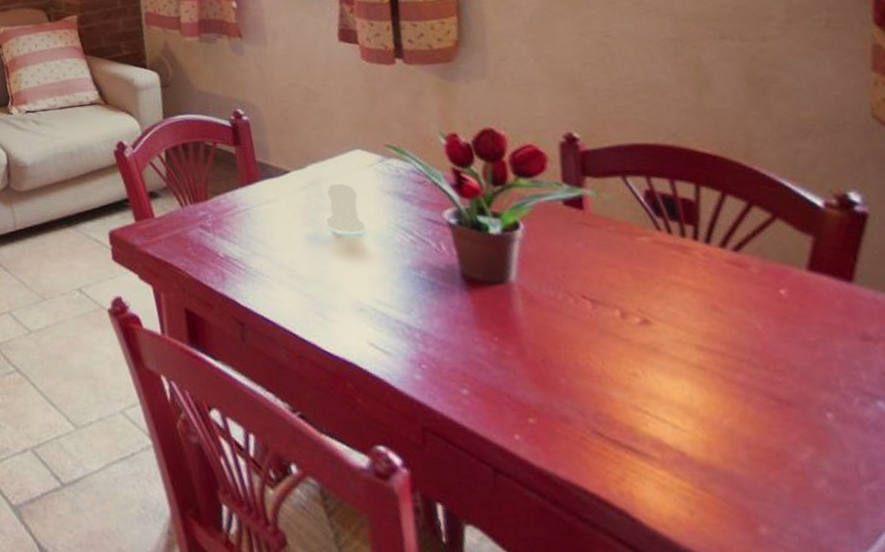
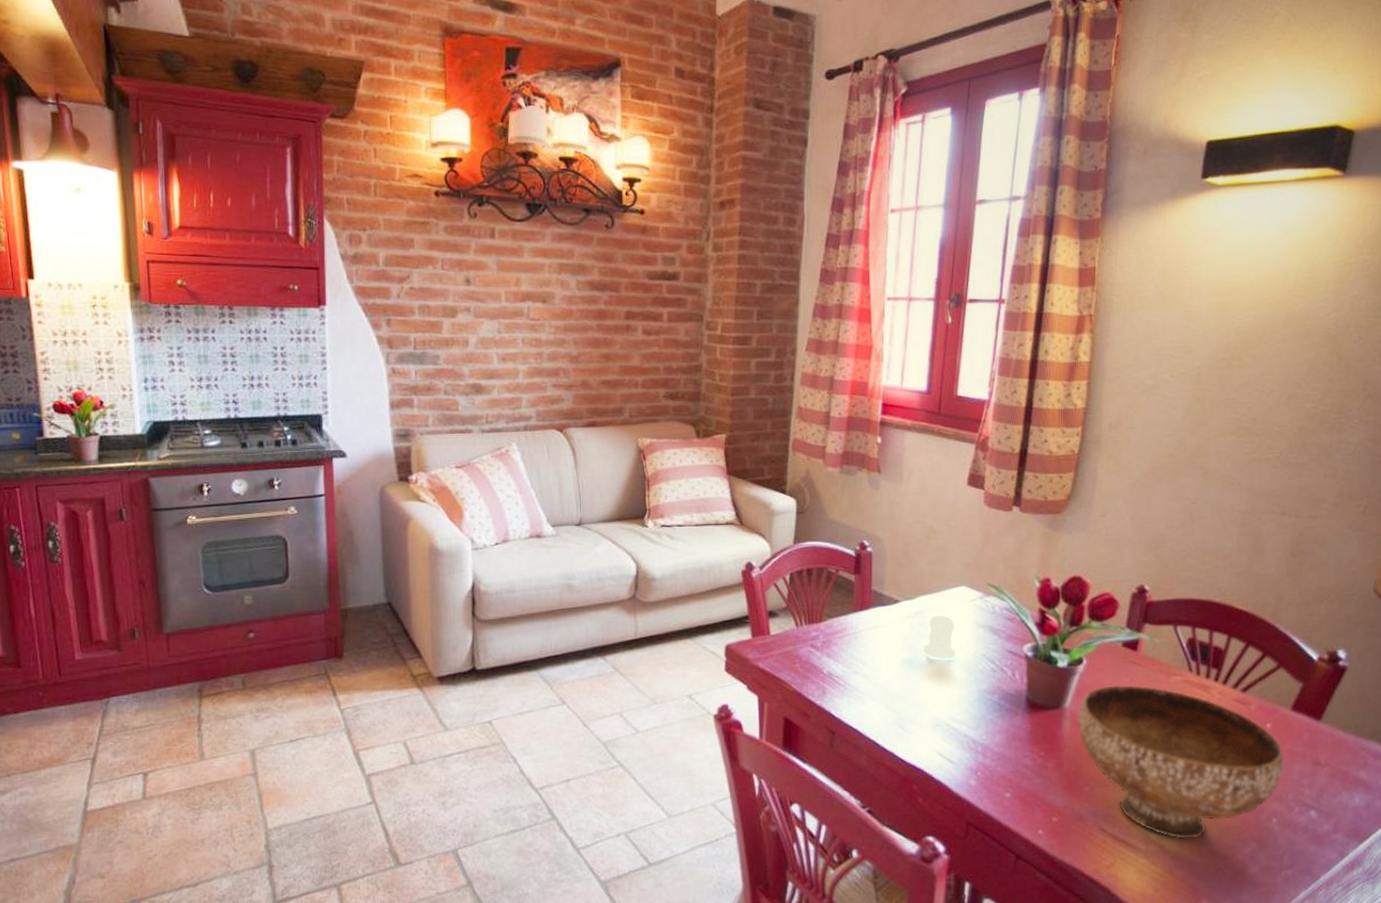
bowl: none [528,250,822,443] -> present [1078,684,1284,839]

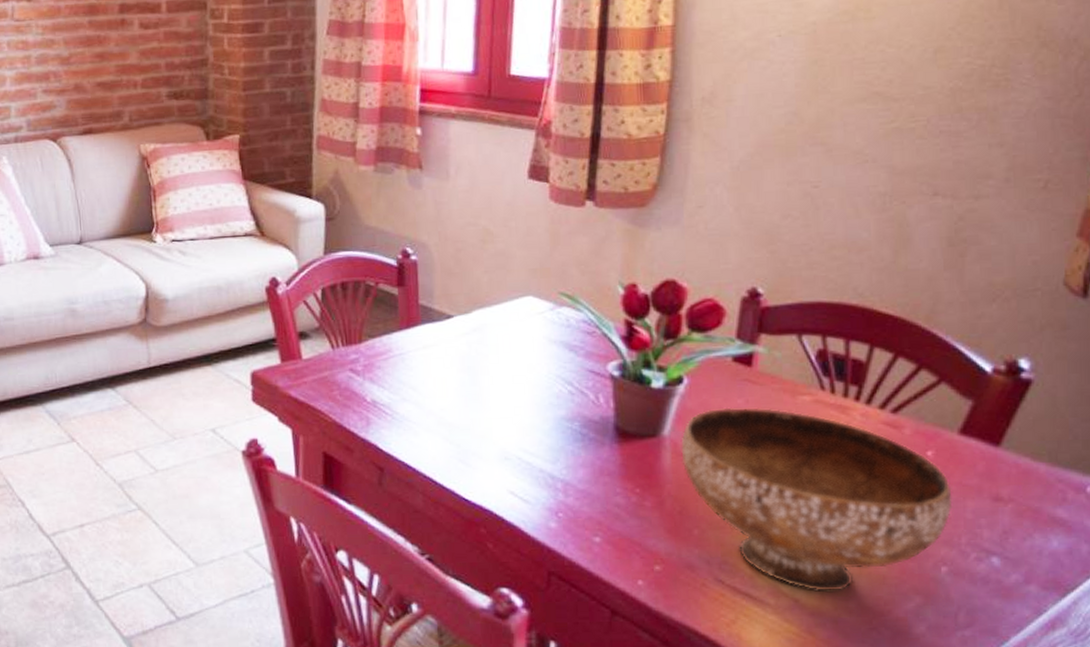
salt shaker: present [923,615,955,660] -> none [484,330,524,383]

